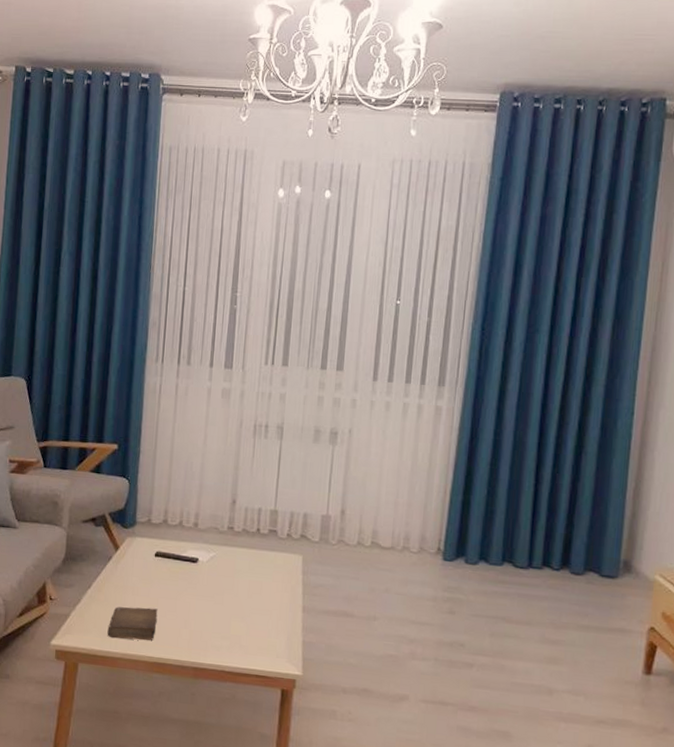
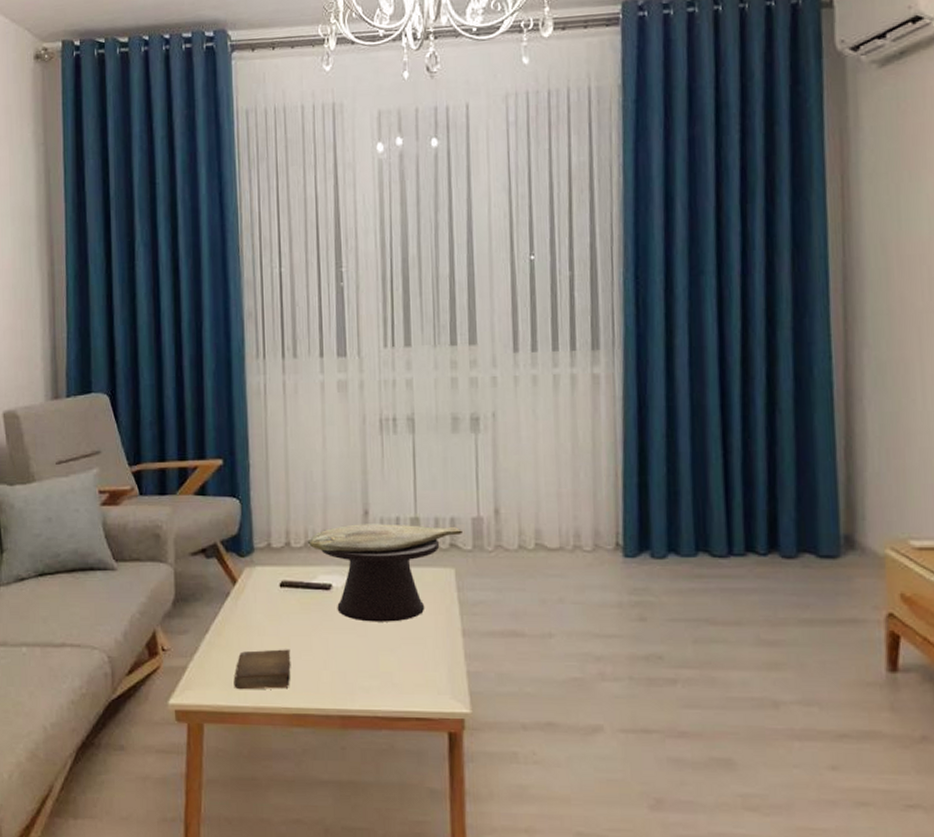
decorative bowl: none [182,510,312,595] -> present [307,524,462,622]

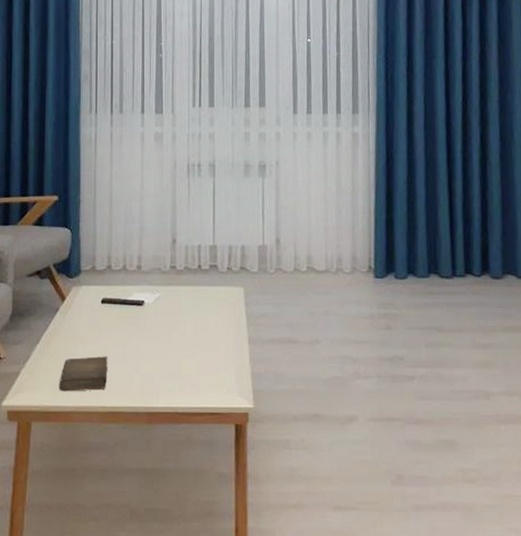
decorative bowl: present [307,524,462,622] -> none [125,250,250,332]

